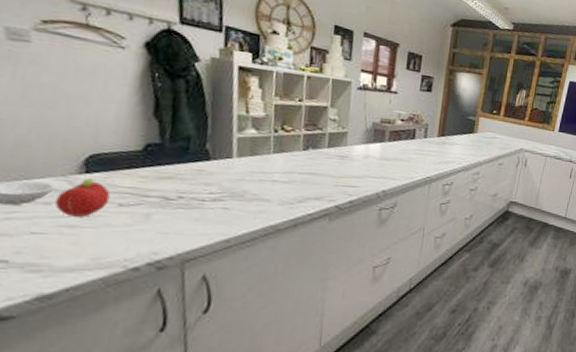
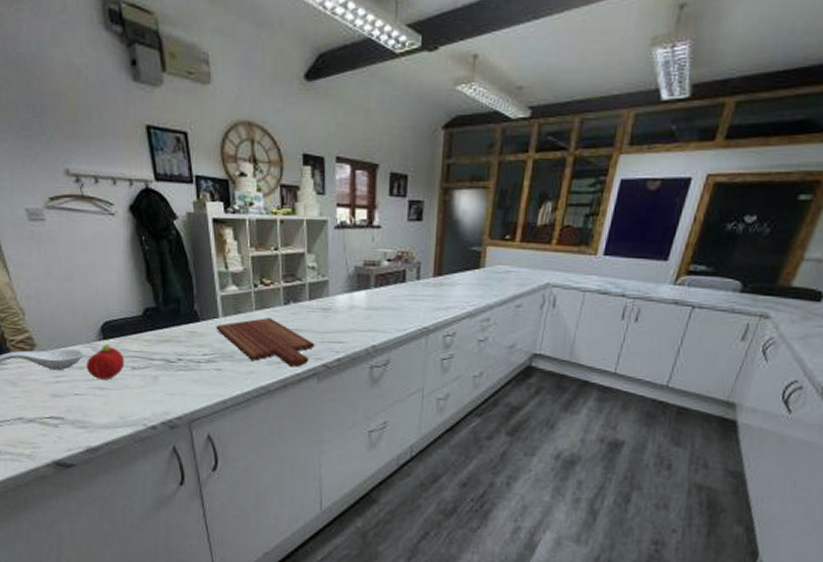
cutting board: none [227,161,330,208] -> present [216,318,315,367]

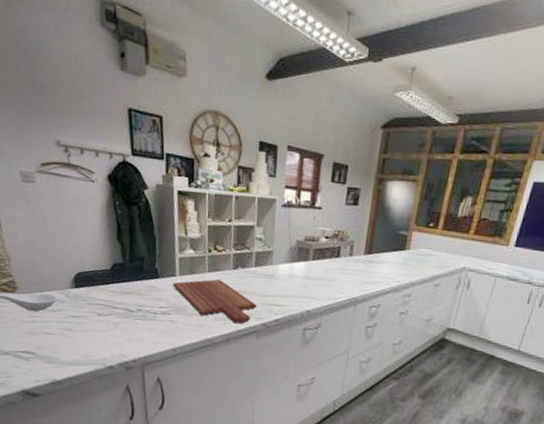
fruit: present [85,343,125,380] -> none [58,291,92,323]

